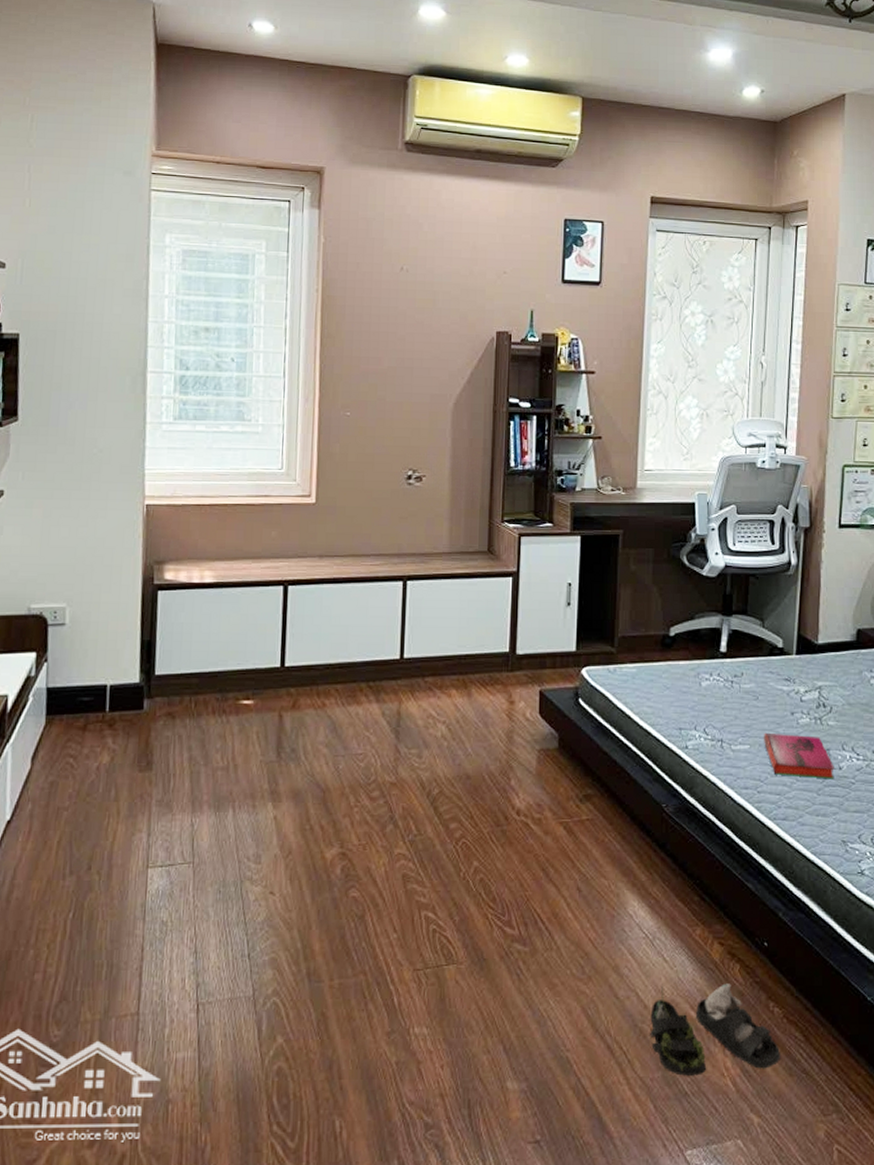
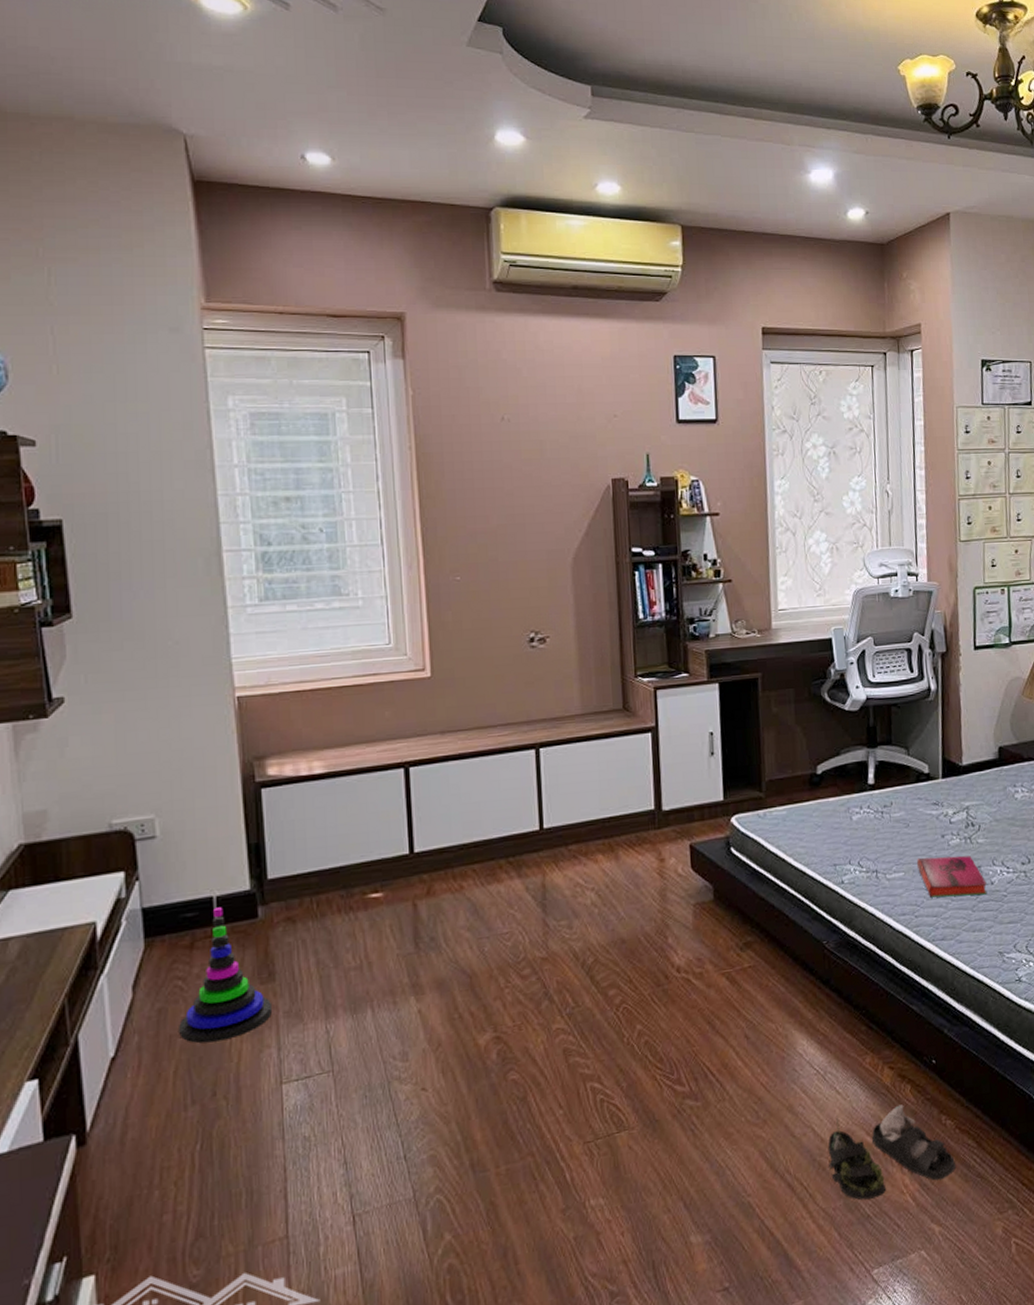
stacking toy: none [66,695,148,819] -> present [179,907,273,1043]

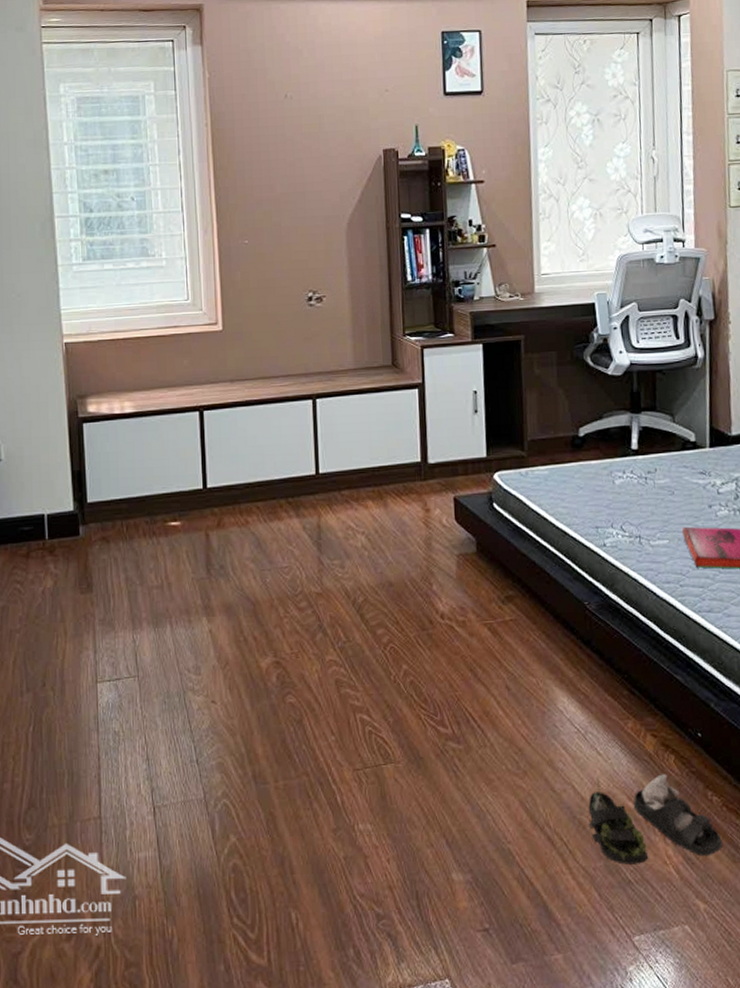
stacking toy: present [179,907,273,1043] -> none [17,524,91,640]

